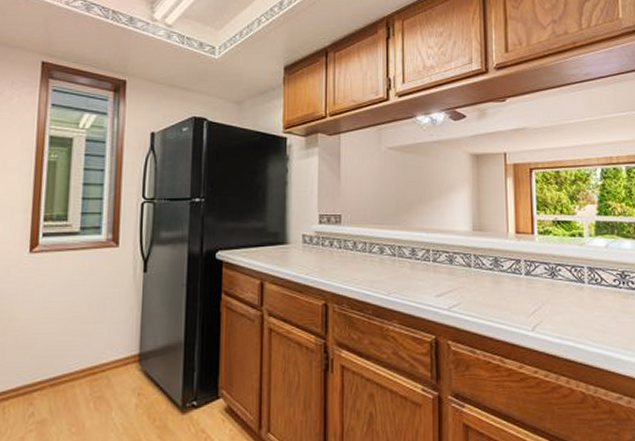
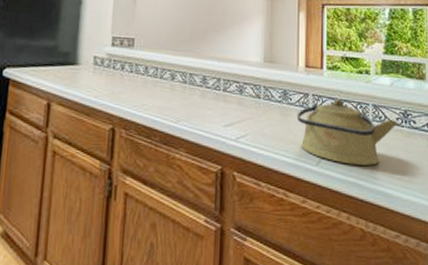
kettle: none [509,263,615,329] -> present [296,99,398,166]

